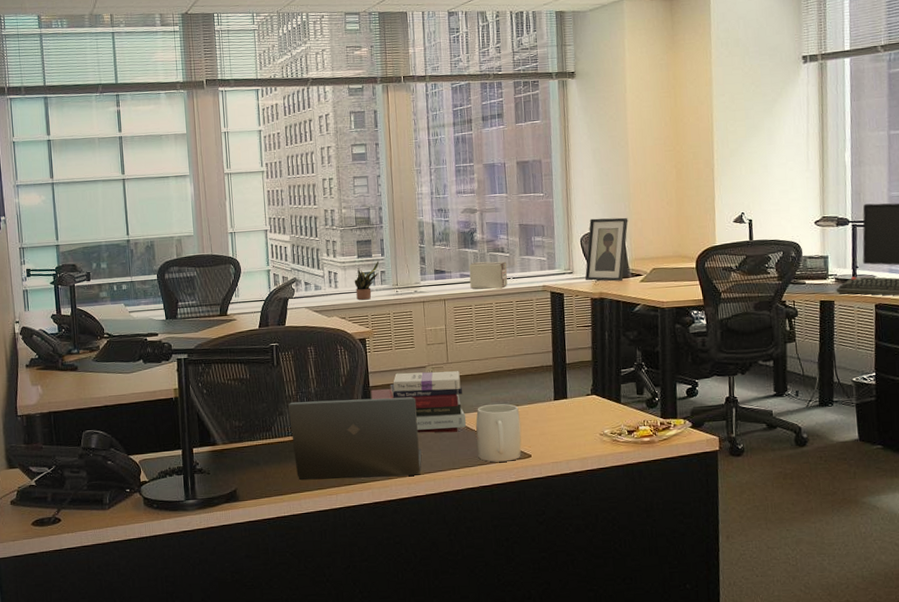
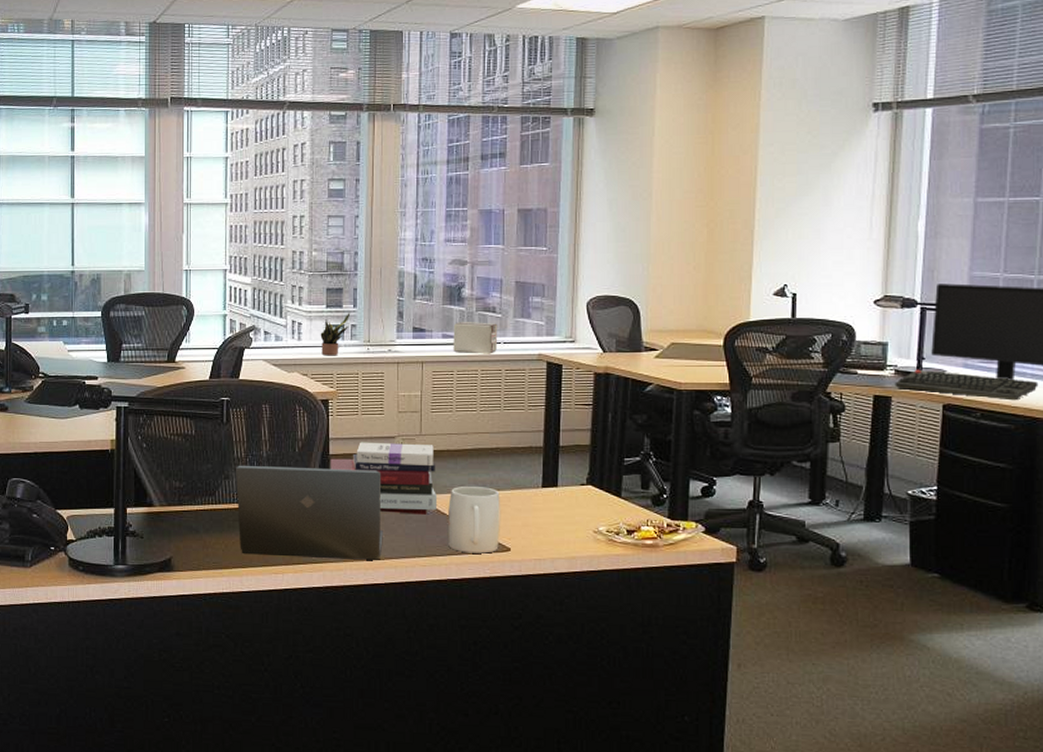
picture frame: present [585,217,628,282] -> none [588,280,646,355]

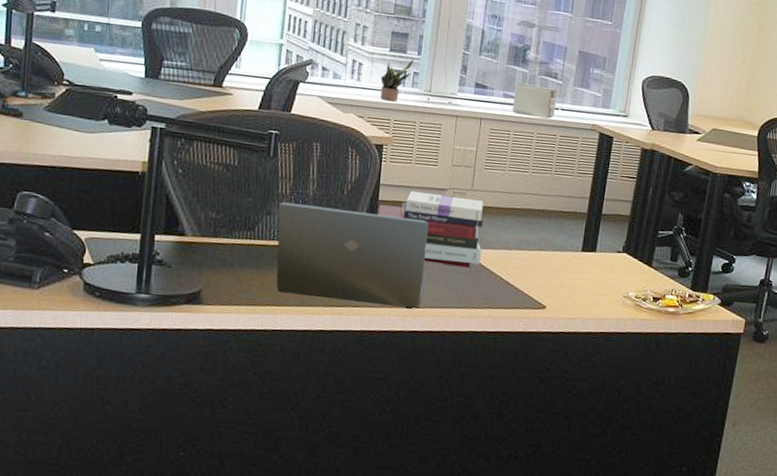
mug: present [448,485,501,554] -> none [487,243,542,310]

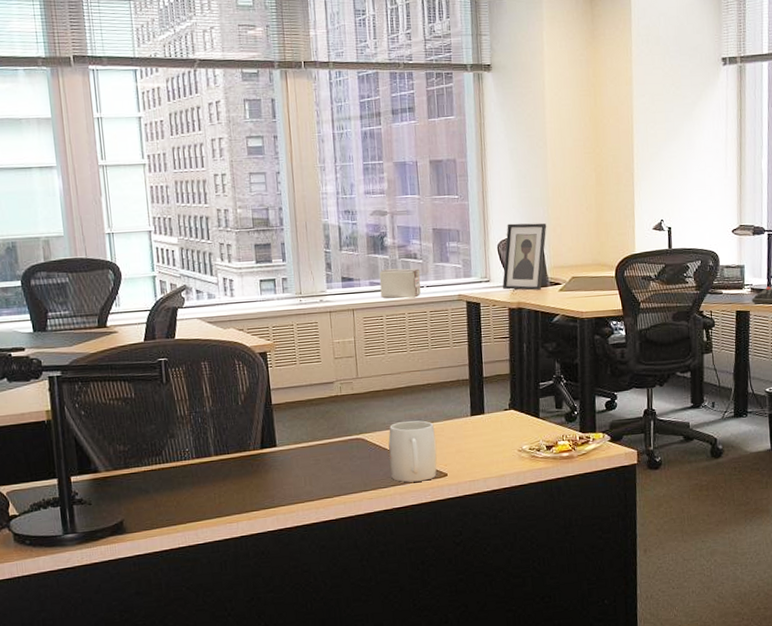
laptop: present [276,201,429,308] -> none [180,415,331,509]
books: present [378,190,484,268] -> none [273,386,378,453]
potted plant: present [380,59,414,102] -> none [252,267,281,310]
mug: none [487,243,542,310] -> present [388,420,438,483]
picture frame: none [639,61,698,136] -> present [502,223,547,291]

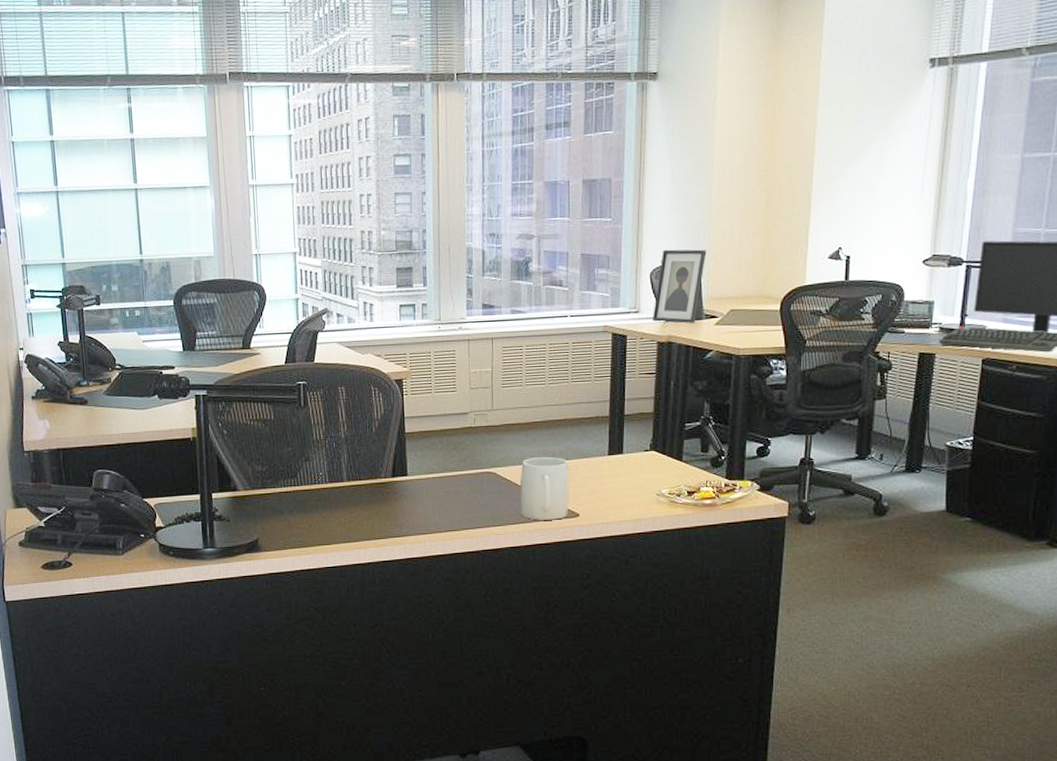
box: present [379,268,421,299] -> none [521,295,565,328]

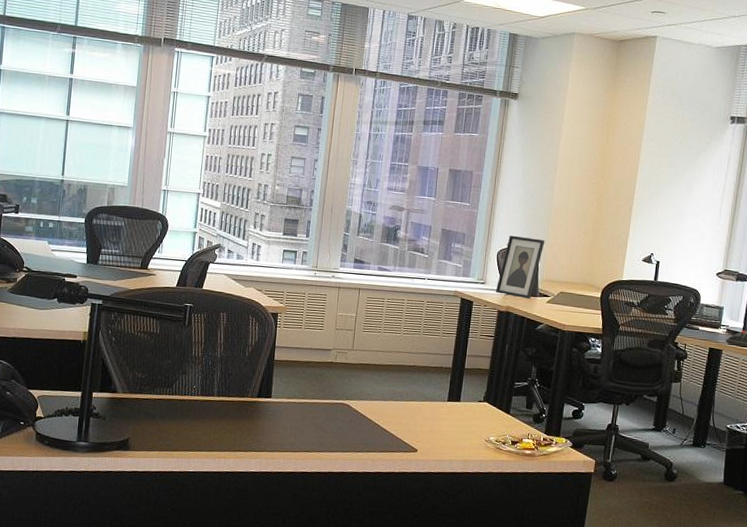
mug: present [520,456,570,520] -> none [367,395,413,453]

